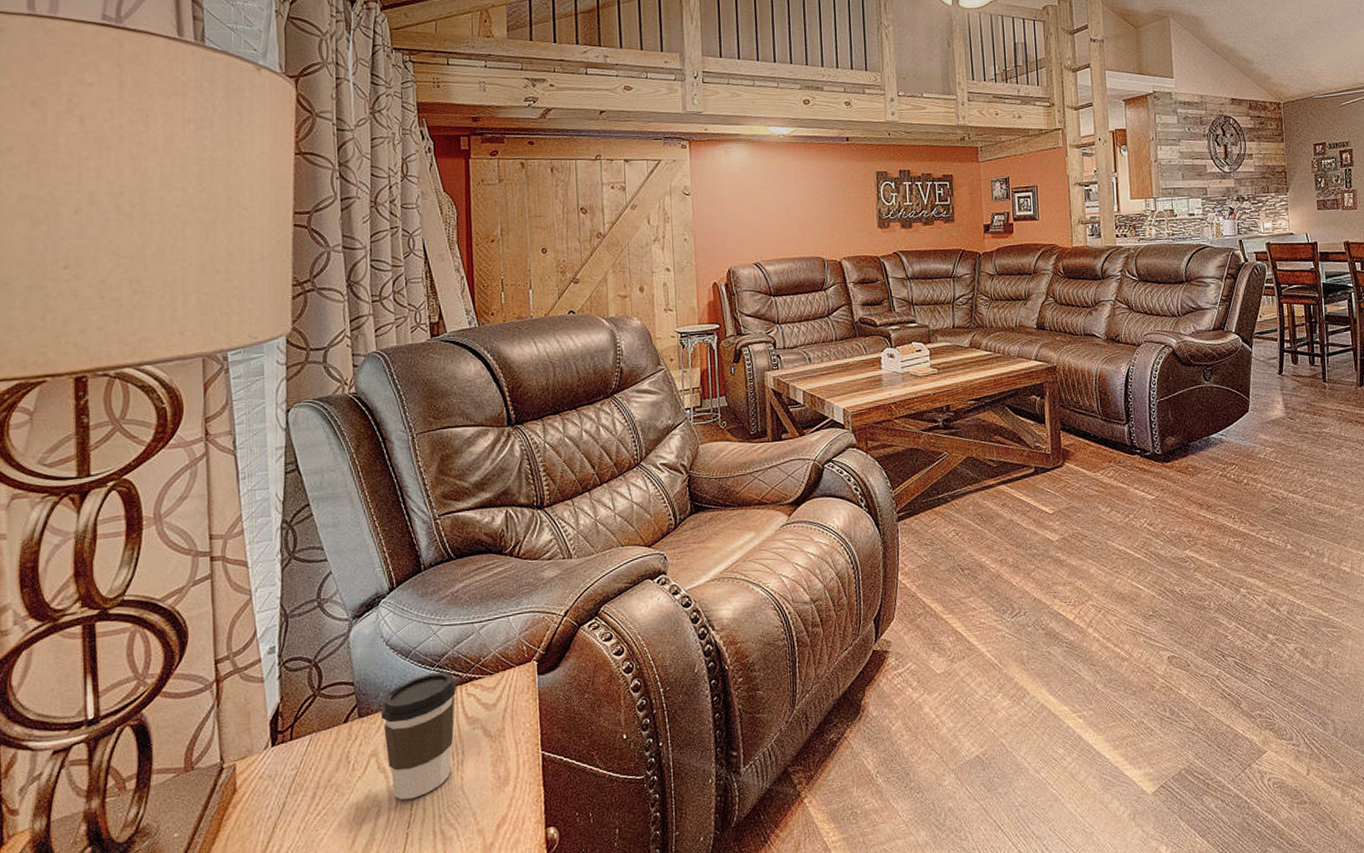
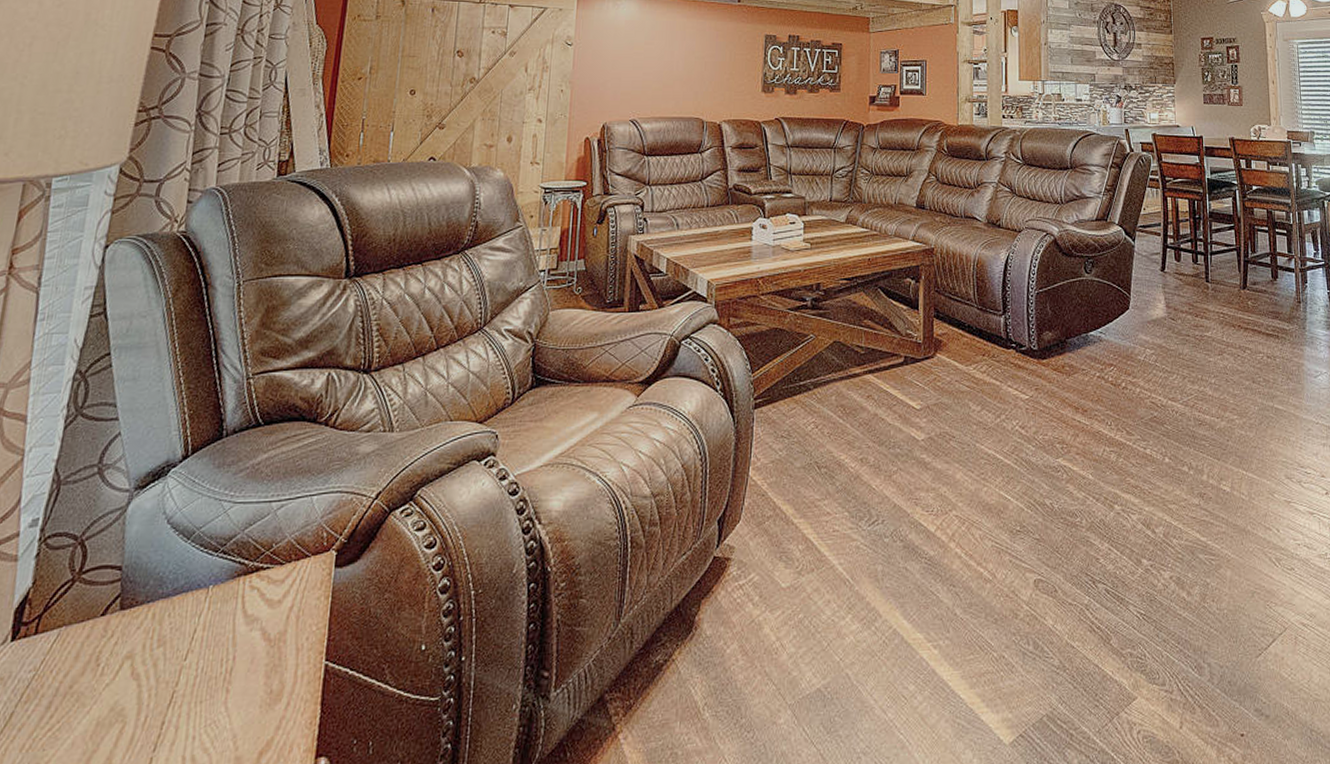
coffee cup: present [380,672,457,800] -> none [143,559,241,716]

